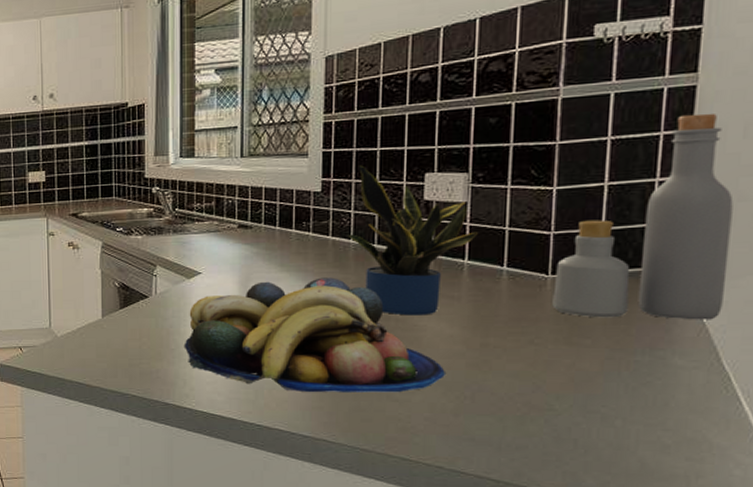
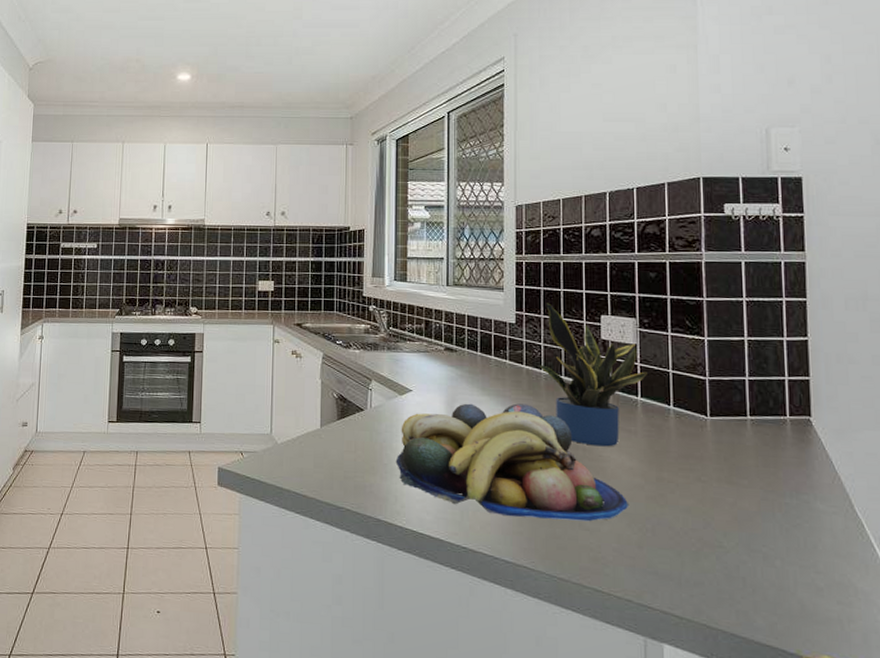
bottle set: present [552,113,734,320] -> none [712,285,849,469]

